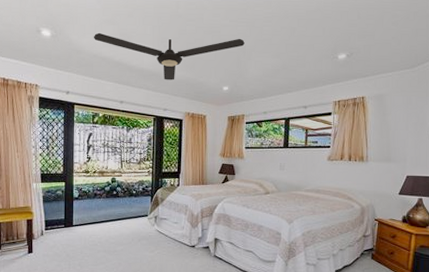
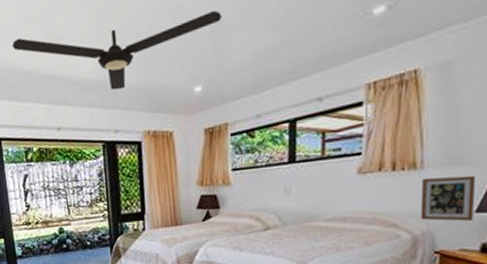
picture frame: none [366,168,399,200] -> present [420,175,476,221]

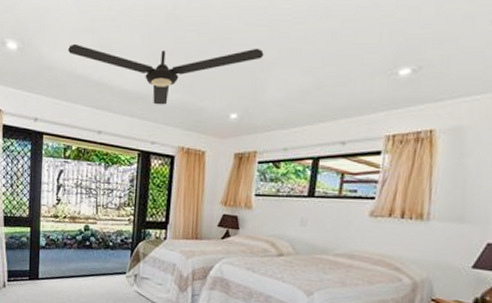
picture frame: present [420,175,476,221] -> none [422,229,476,275]

